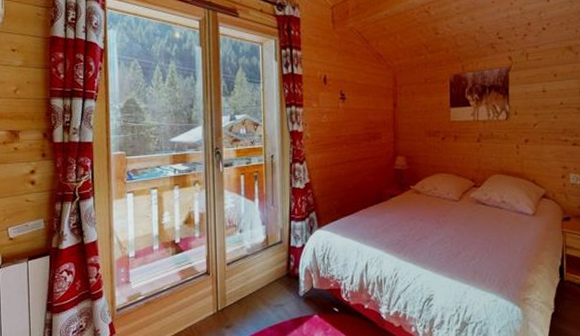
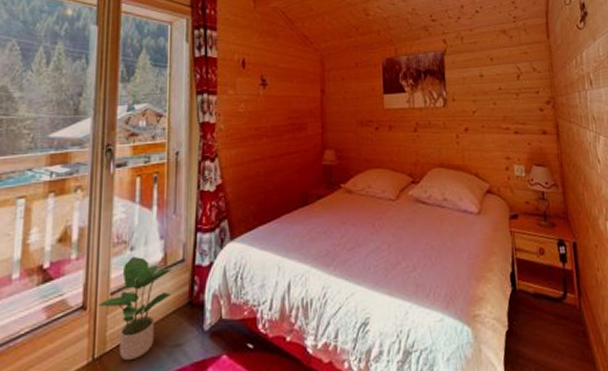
potted plant: none [218,237,273,314] -> present [99,256,172,361]

